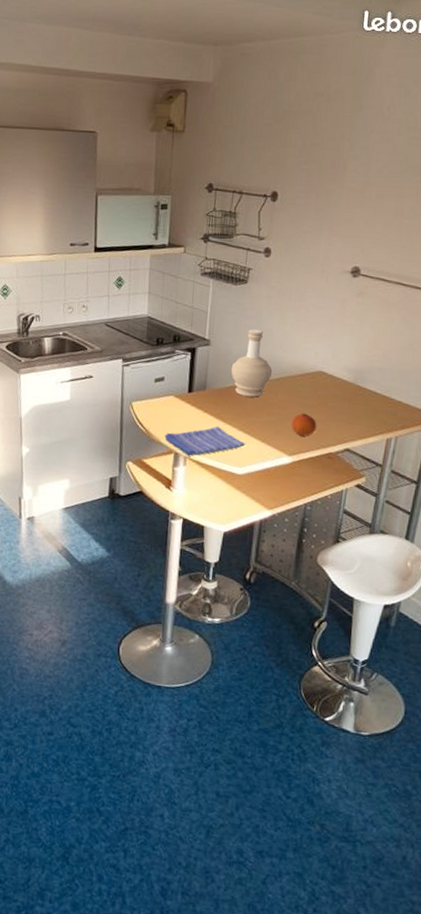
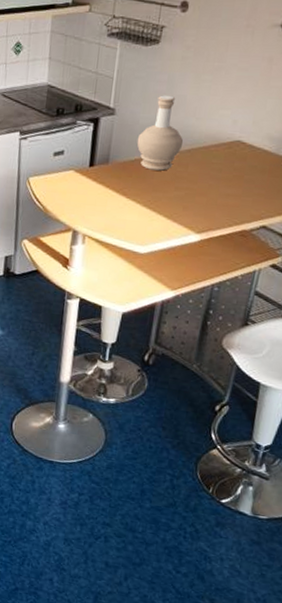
dish towel: present [164,426,245,456] -> none [62,202,149,234]
fruit: present [291,413,317,437] -> none [201,187,231,213]

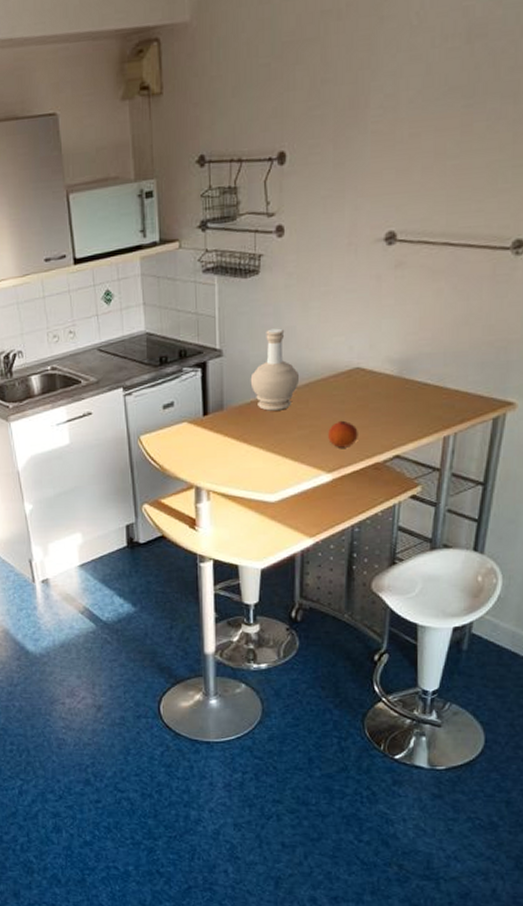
fruit: none [201,187,231,213] -> present [328,420,358,448]

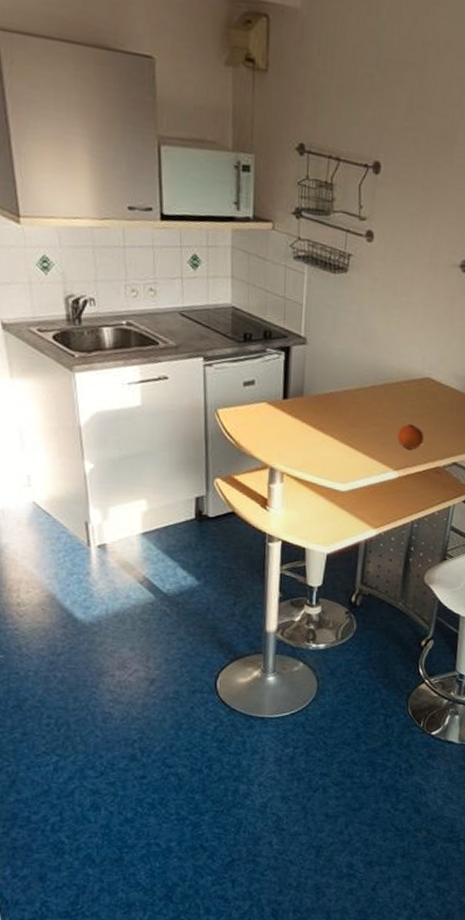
bottle: present [250,328,299,411] -> none [331,326,376,406]

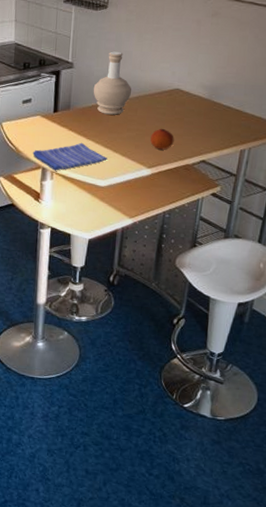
dish towel: none [257,437,348,472] -> present [33,142,107,171]
bottle: none [331,326,376,406] -> present [93,51,131,115]

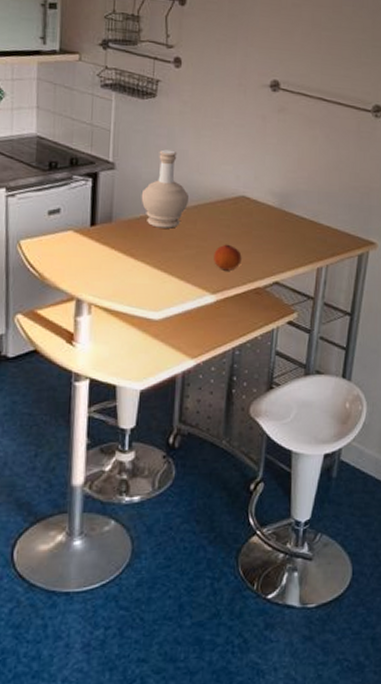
dish towel: present [33,142,107,171] -> none [63,264,161,302]

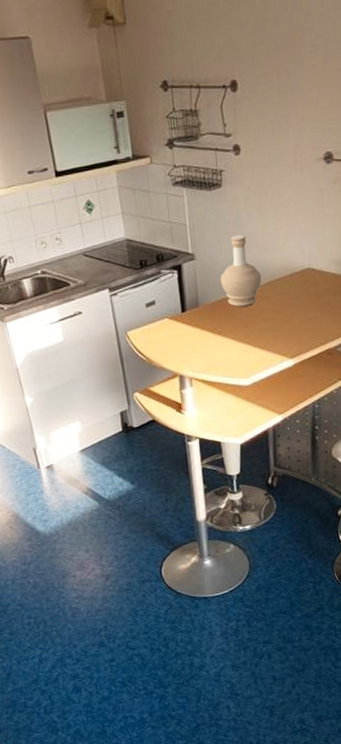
fruit: present [214,244,242,271] -> none [288,313,313,337]

